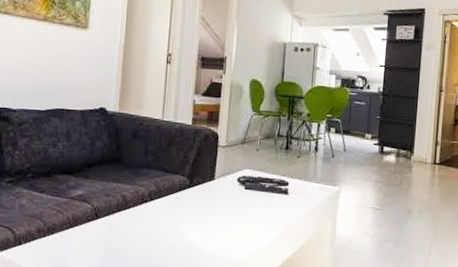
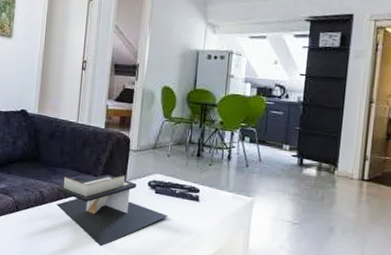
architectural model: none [140,172,258,249] -> present [55,174,168,247]

